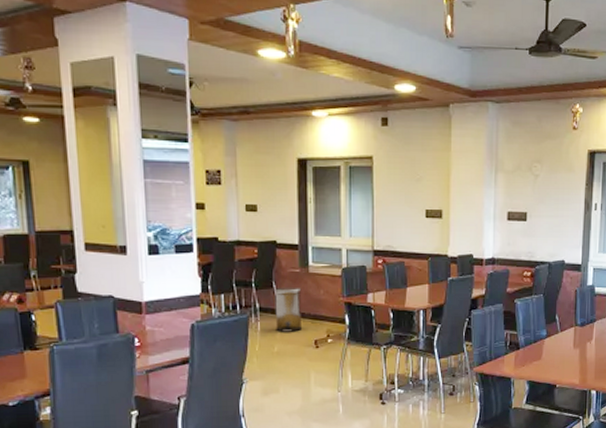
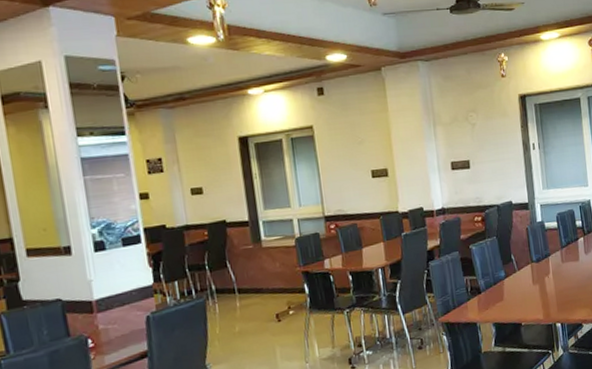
pedal bin: present [275,287,302,332] -> none [229,263,261,311]

